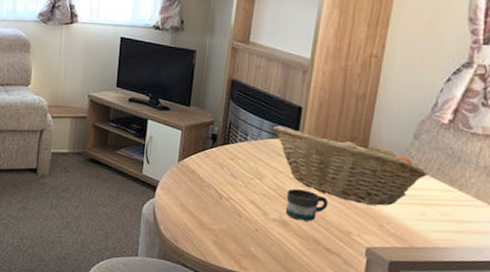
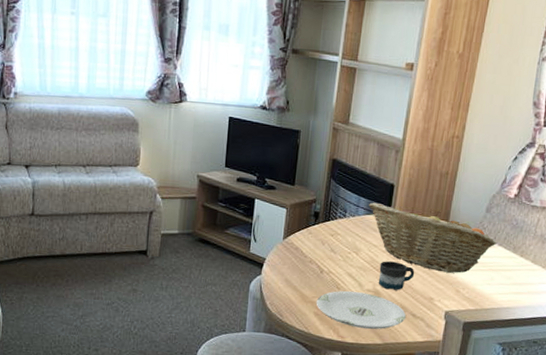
plate: none [214,218,318,263] -> present [316,290,406,329]

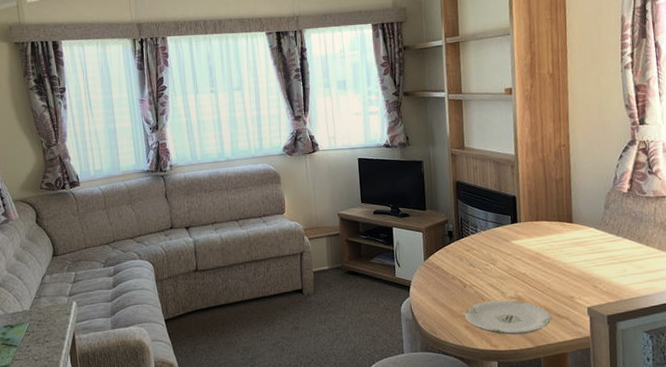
fruit basket: present [369,202,498,273] -> none [496,214,622,271]
mug: present [378,261,415,291] -> none [517,267,552,294]

